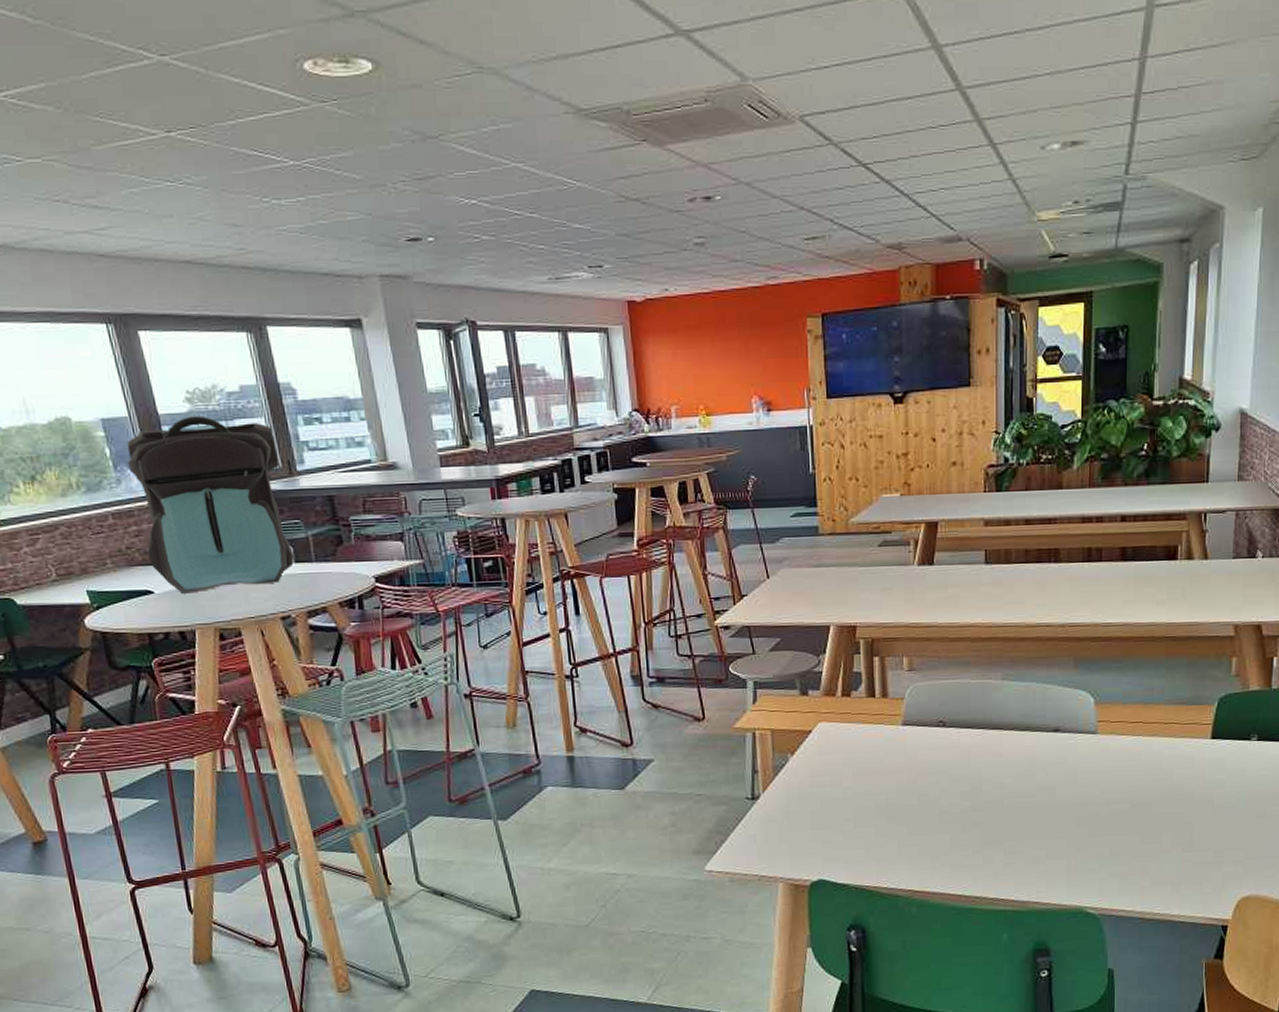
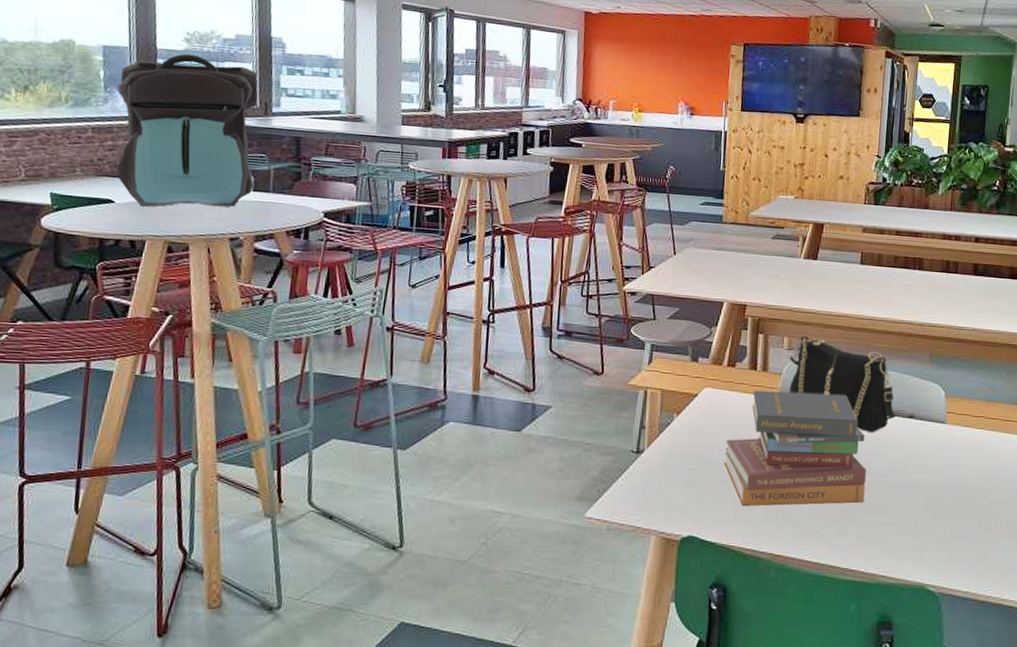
books: none [848,714,1009,843] -> present [724,390,866,506]
handbag: none [911,653,1038,752] -> present [789,335,896,432]

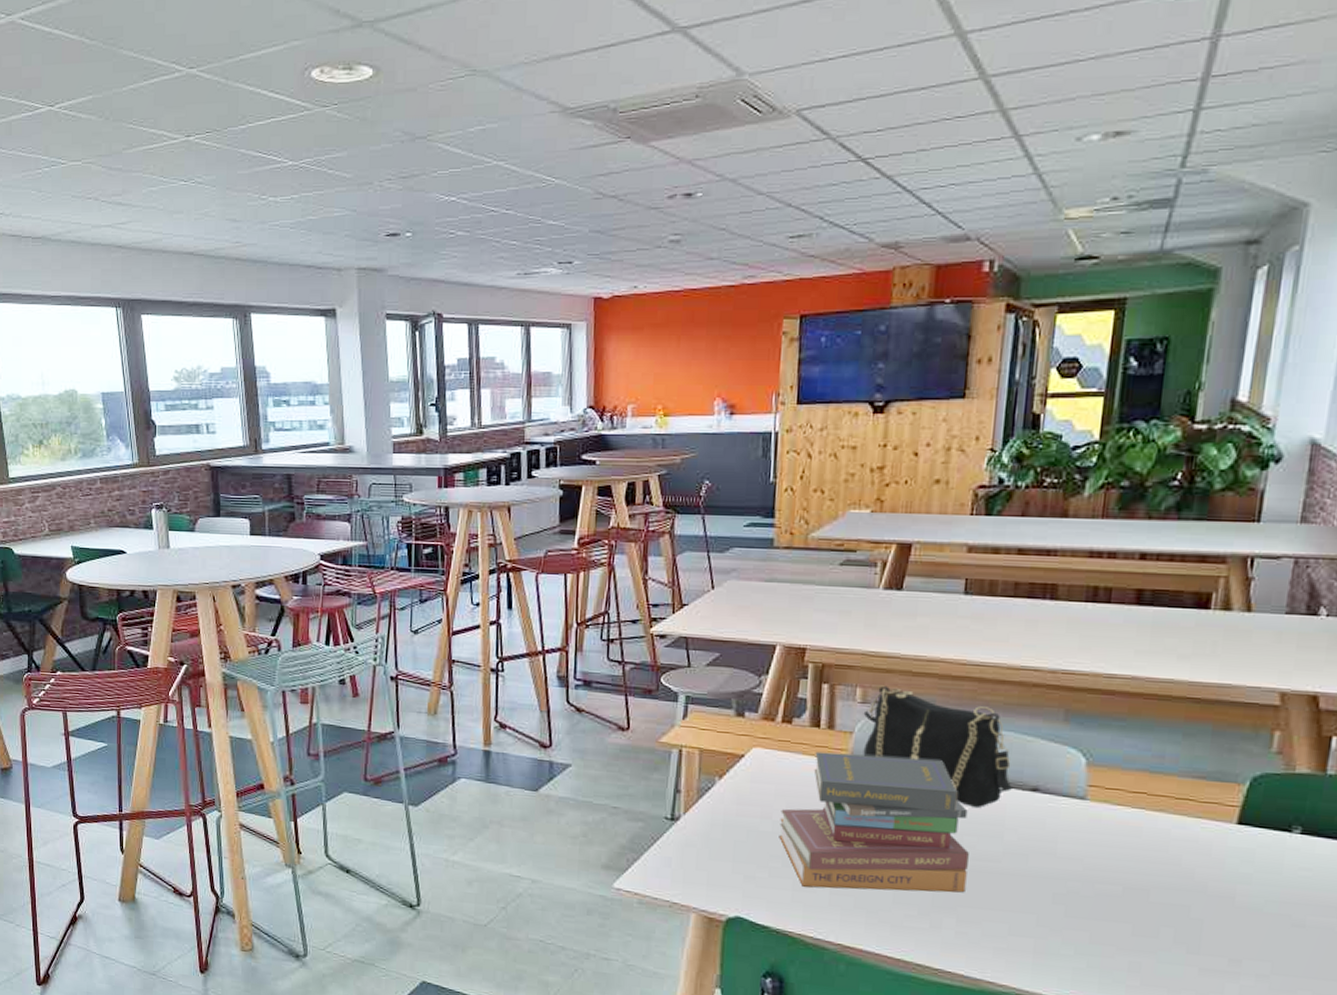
backpack: present [117,53,258,207] -> none [118,393,251,556]

